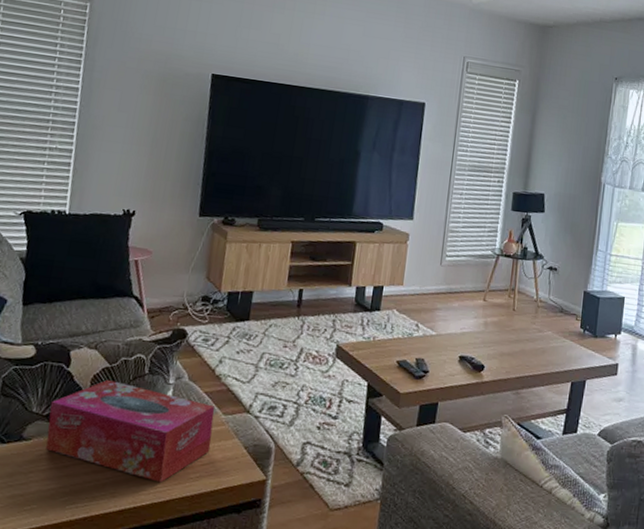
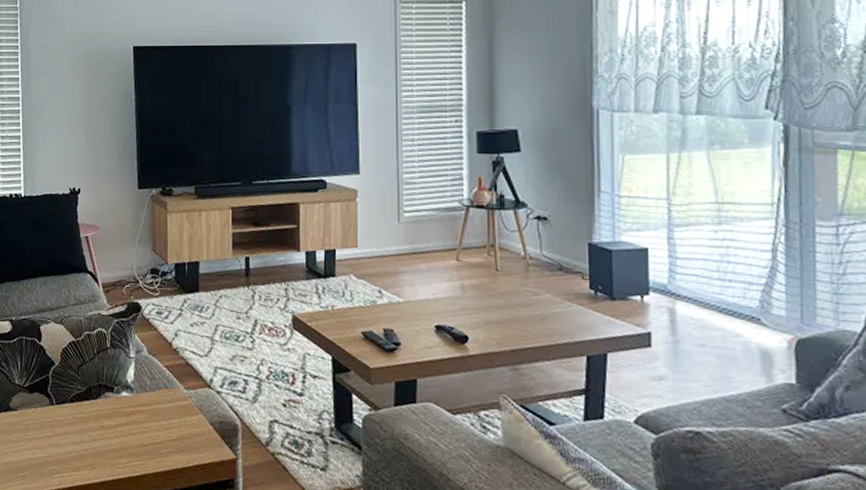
tissue box: present [46,379,215,483] -> none [29,353,177,457]

